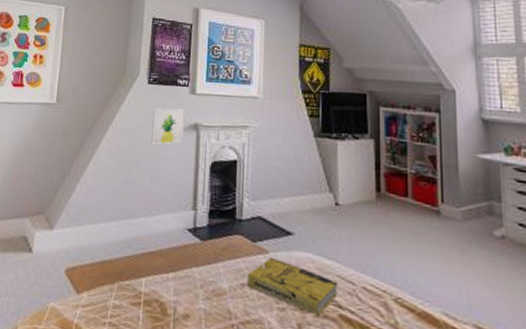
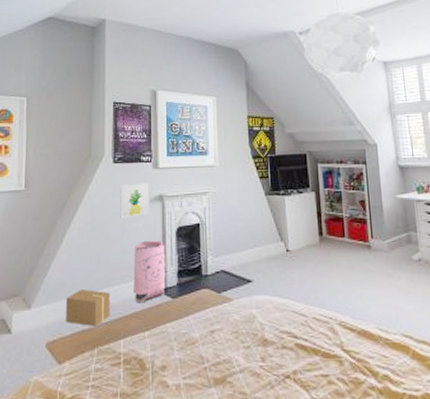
cardboard box: none [87,216,135,259] -> present [66,289,111,326]
bag: none [160,172,198,241] -> present [133,240,166,303]
book: present [248,257,338,316] -> none [216,303,293,348]

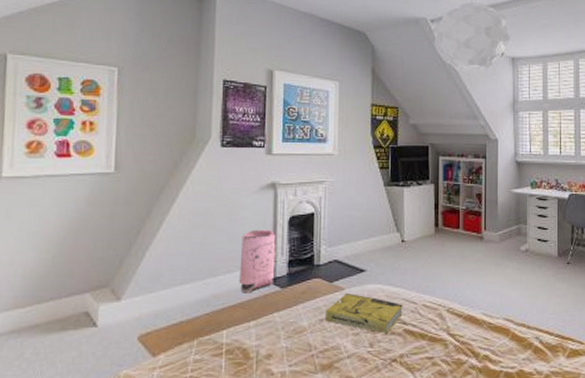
cardboard box: present [66,289,111,326] -> none [162,280,214,317]
wall art: present [120,182,150,219] -> none [227,169,262,206]
book: none [216,303,293,348] -> present [326,292,403,334]

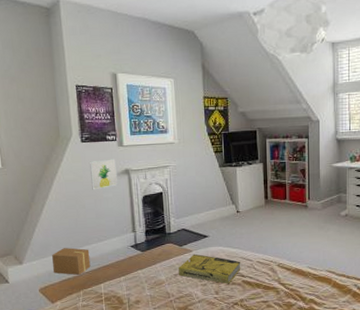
cardboard box: none [162,280,214,317] -> present [52,248,91,275]
wall art: none [227,169,262,206] -> present [90,159,119,190]
bag: present [239,229,276,293] -> none [106,207,136,257]

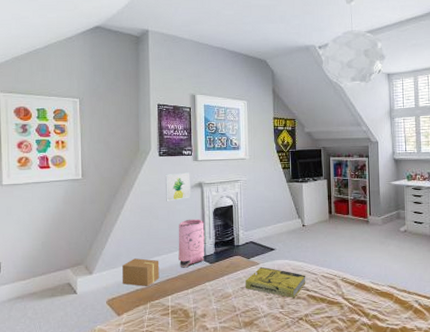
bag: none [106,207,136,257] -> present [178,219,205,268]

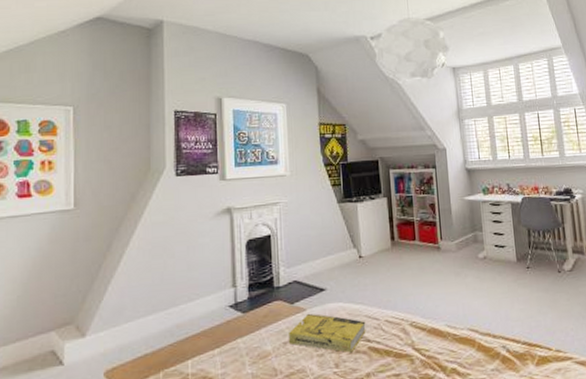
cardboard box: present [122,258,160,286] -> none [126,311,176,349]
wall art: present [165,172,192,202] -> none [184,195,218,234]
bag: present [178,219,205,268] -> none [200,254,236,321]

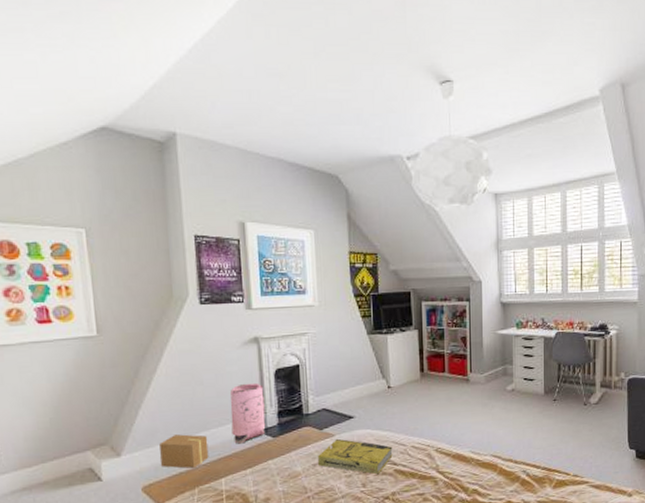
cardboard box: none [126,311,176,349] -> present [160,434,209,468]
bag: none [200,254,236,321] -> present [230,382,266,444]

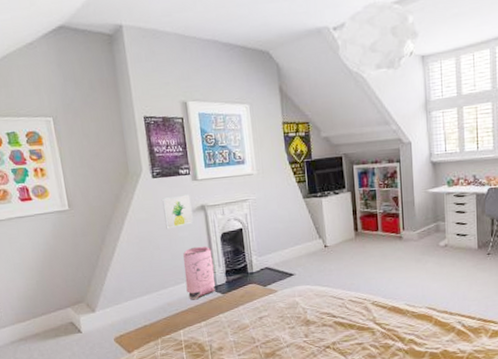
cardboard box: present [160,434,209,468] -> none [126,292,169,322]
wall art: none [210,324,246,363] -> present [162,194,195,229]
book: present [318,438,393,475] -> none [263,294,332,326]

